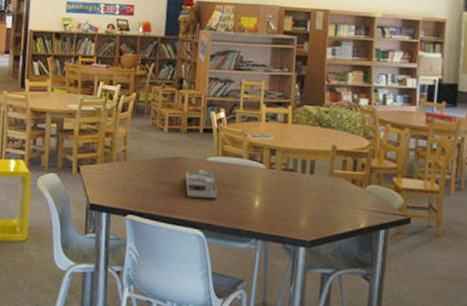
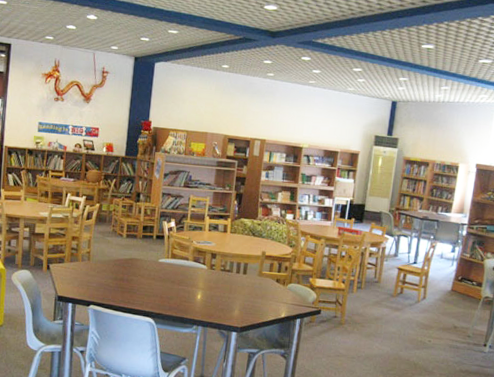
desk organizer: present [185,169,217,199] -> none [140,268,167,293]

